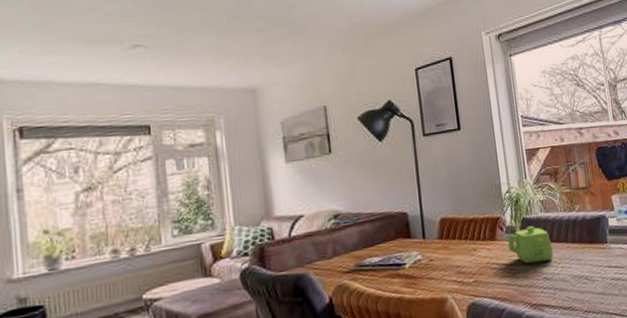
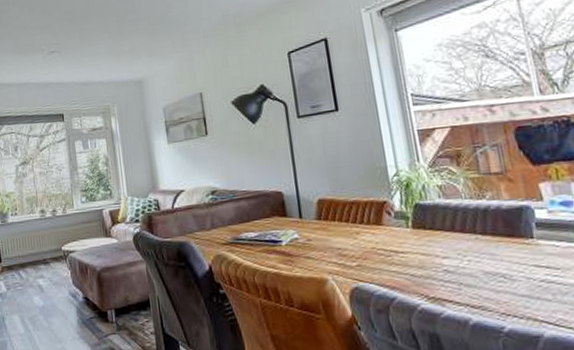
teapot: present [507,225,553,264] -> none [397,212,457,253]

